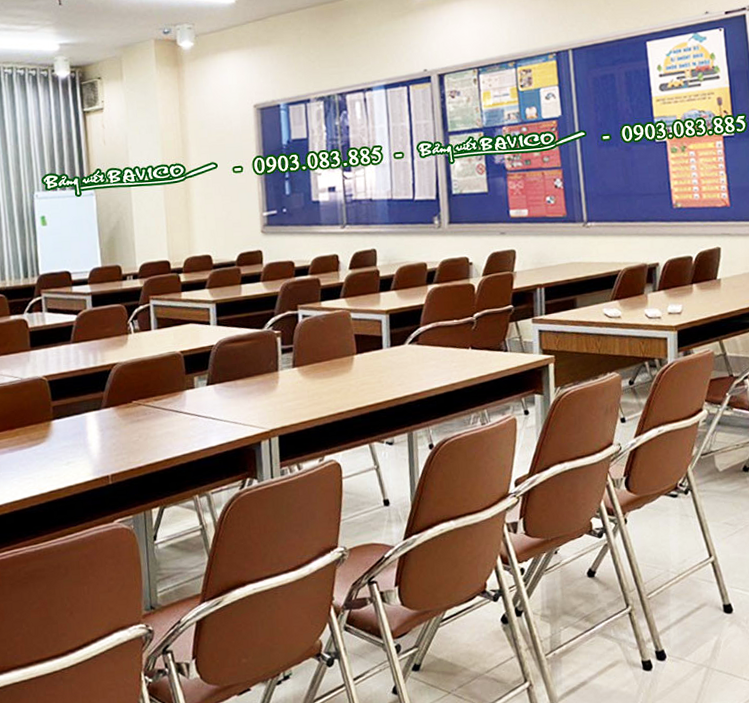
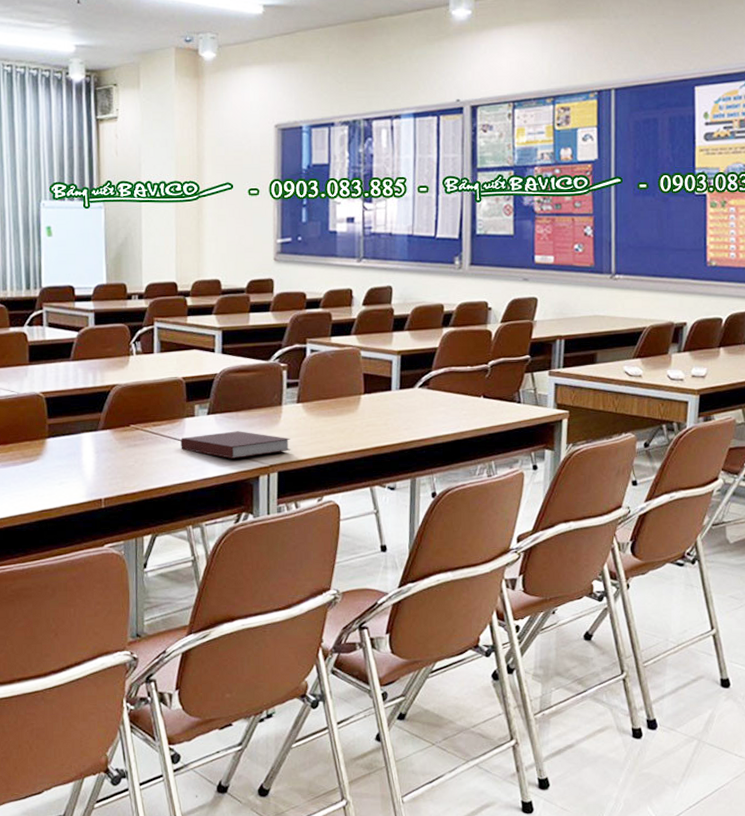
notebook: none [182,399,290,427] -> present [180,431,291,459]

